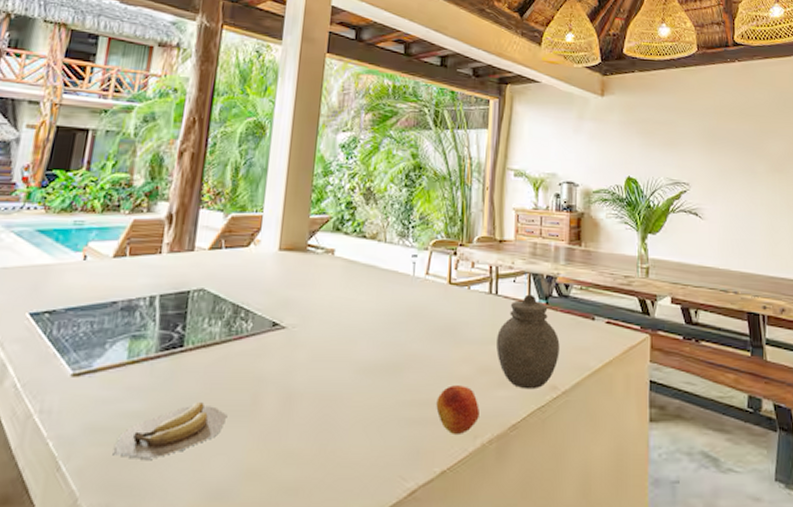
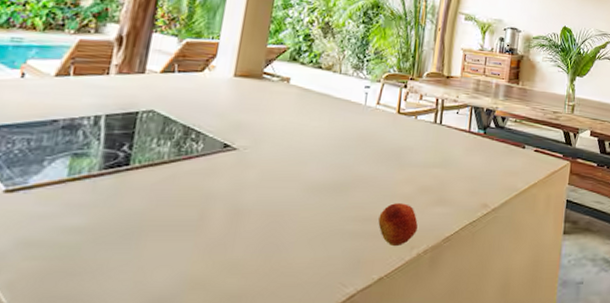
banana: present [113,402,228,461] -> none [48,218,173,273]
jar: present [496,294,560,390] -> none [436,125,493,207]

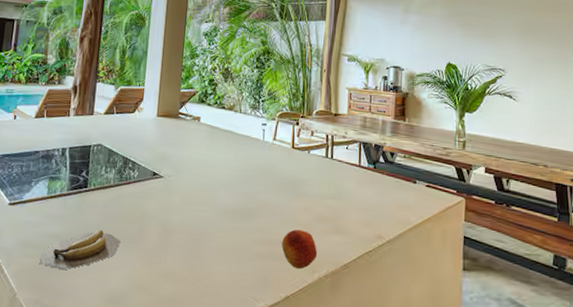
banana: none [48,218,173,273] -> present [39,230,121,271]

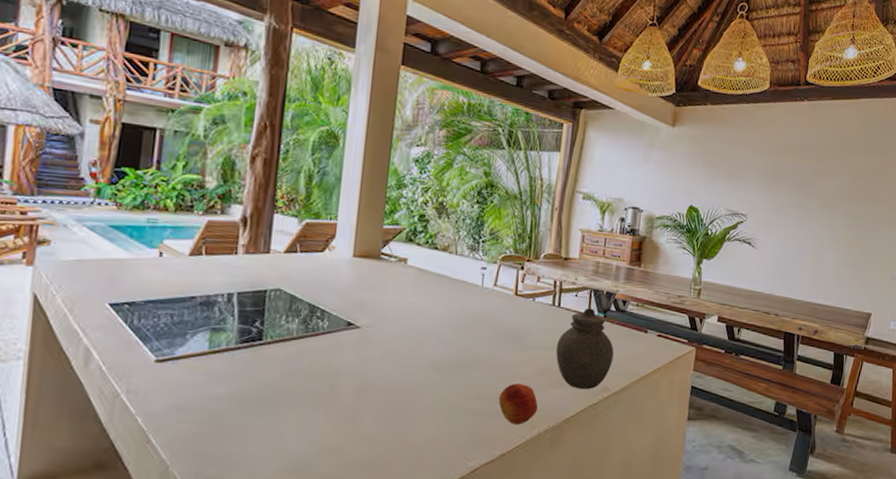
banana: present [39,230,121,271] -> none [199,389,306,437]
jar: none [331,159,385,237] -> present [556,308,614,390]

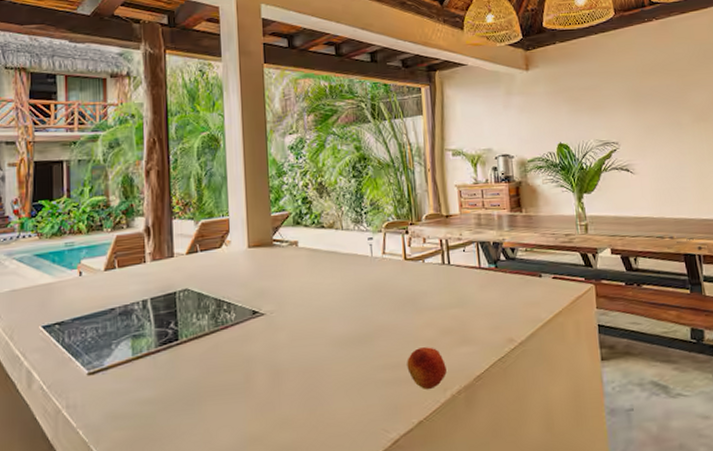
jar: present [556,308,614,390] -> none [454,261,513,345]

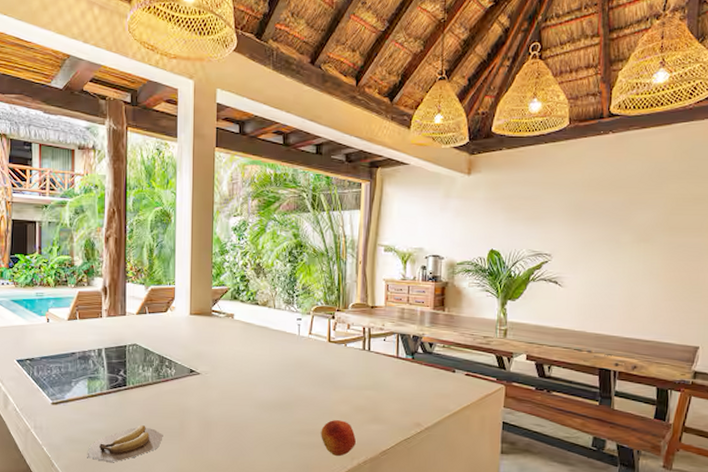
banana: none [134,385,226,438] -> present [87,425,163,463]

